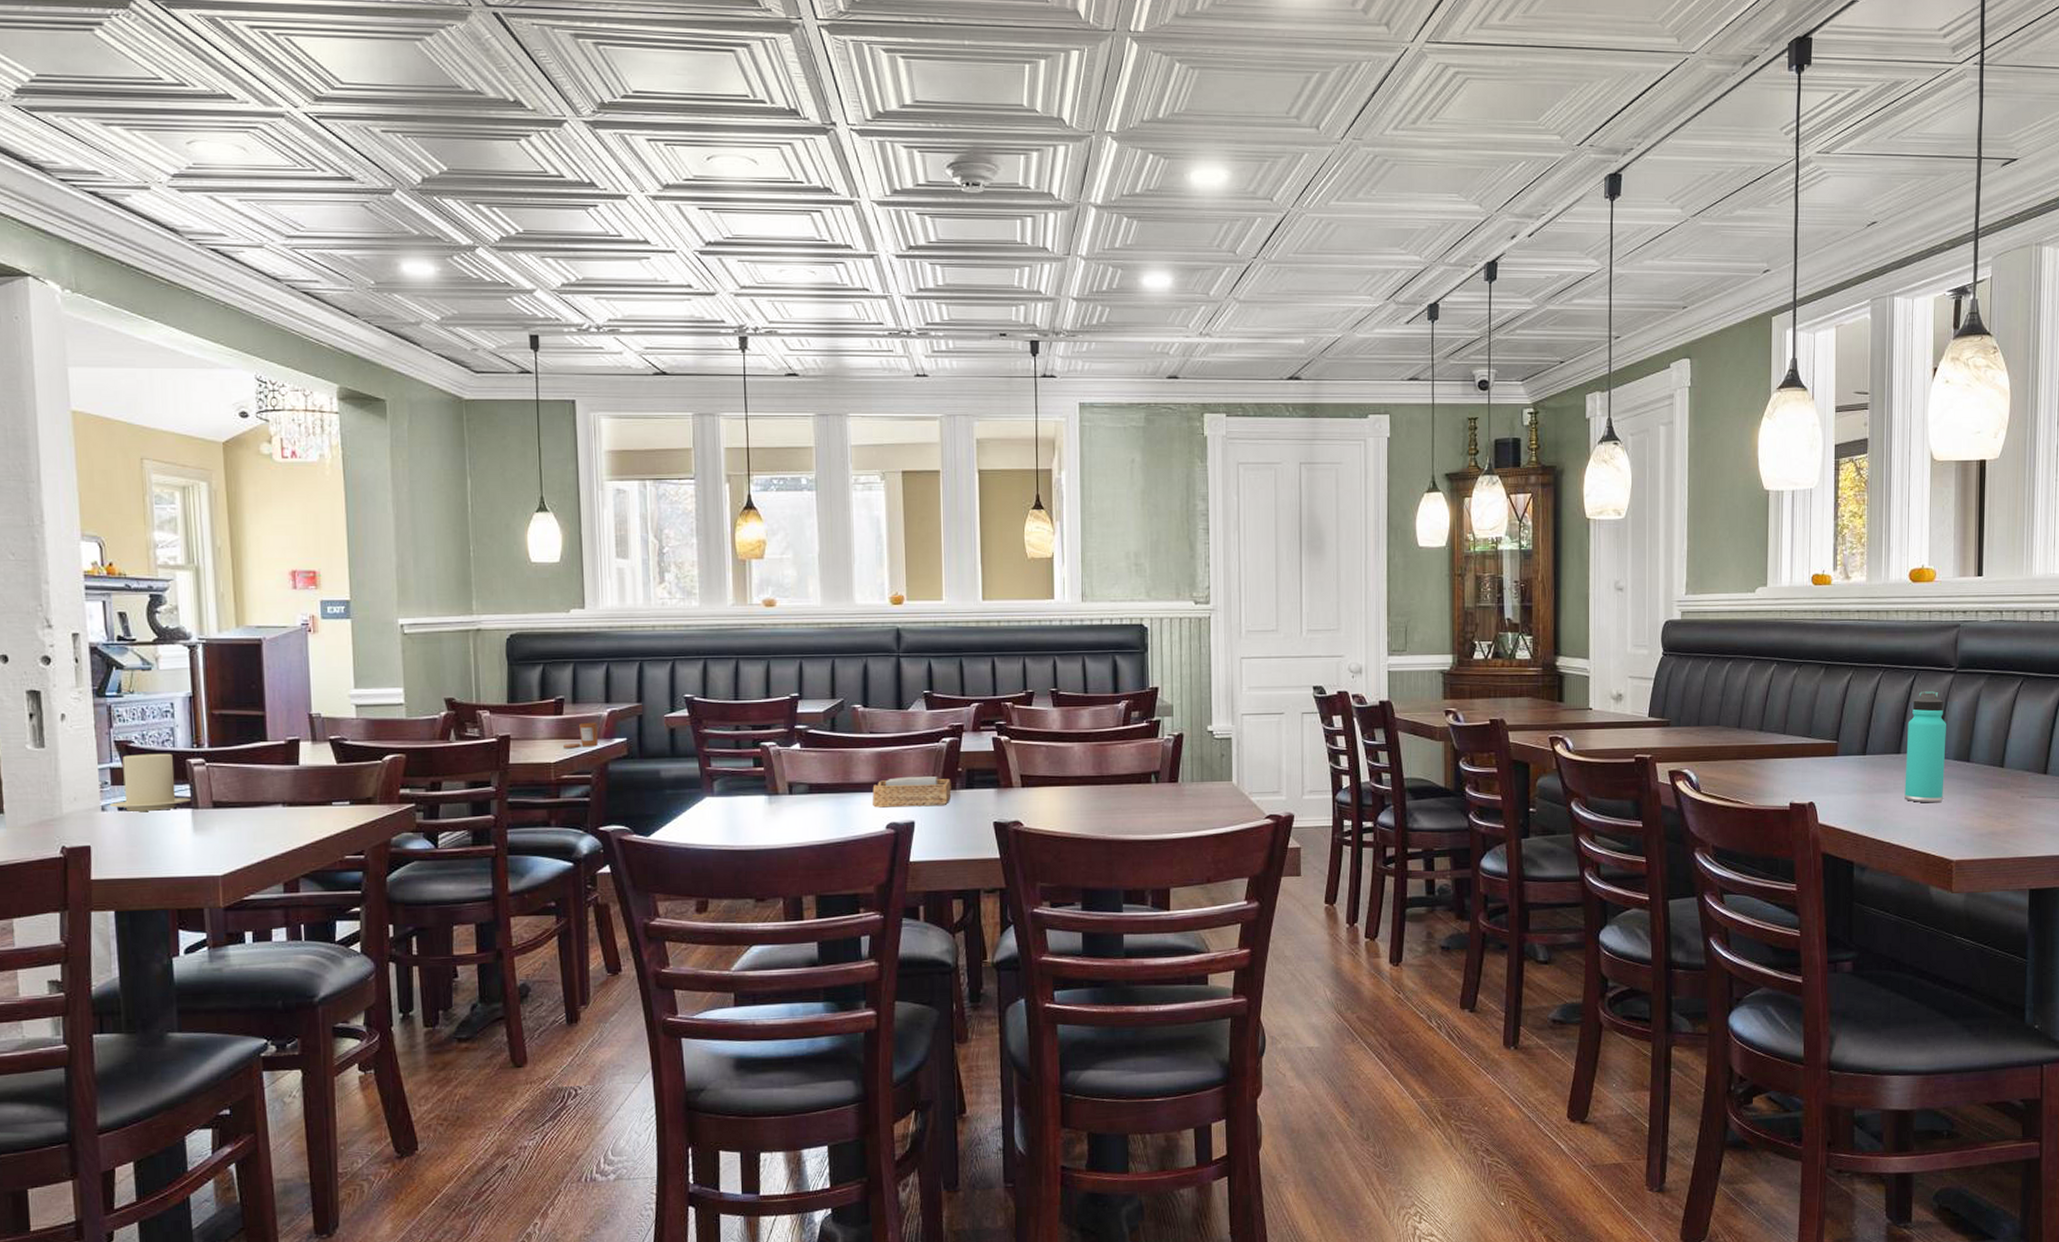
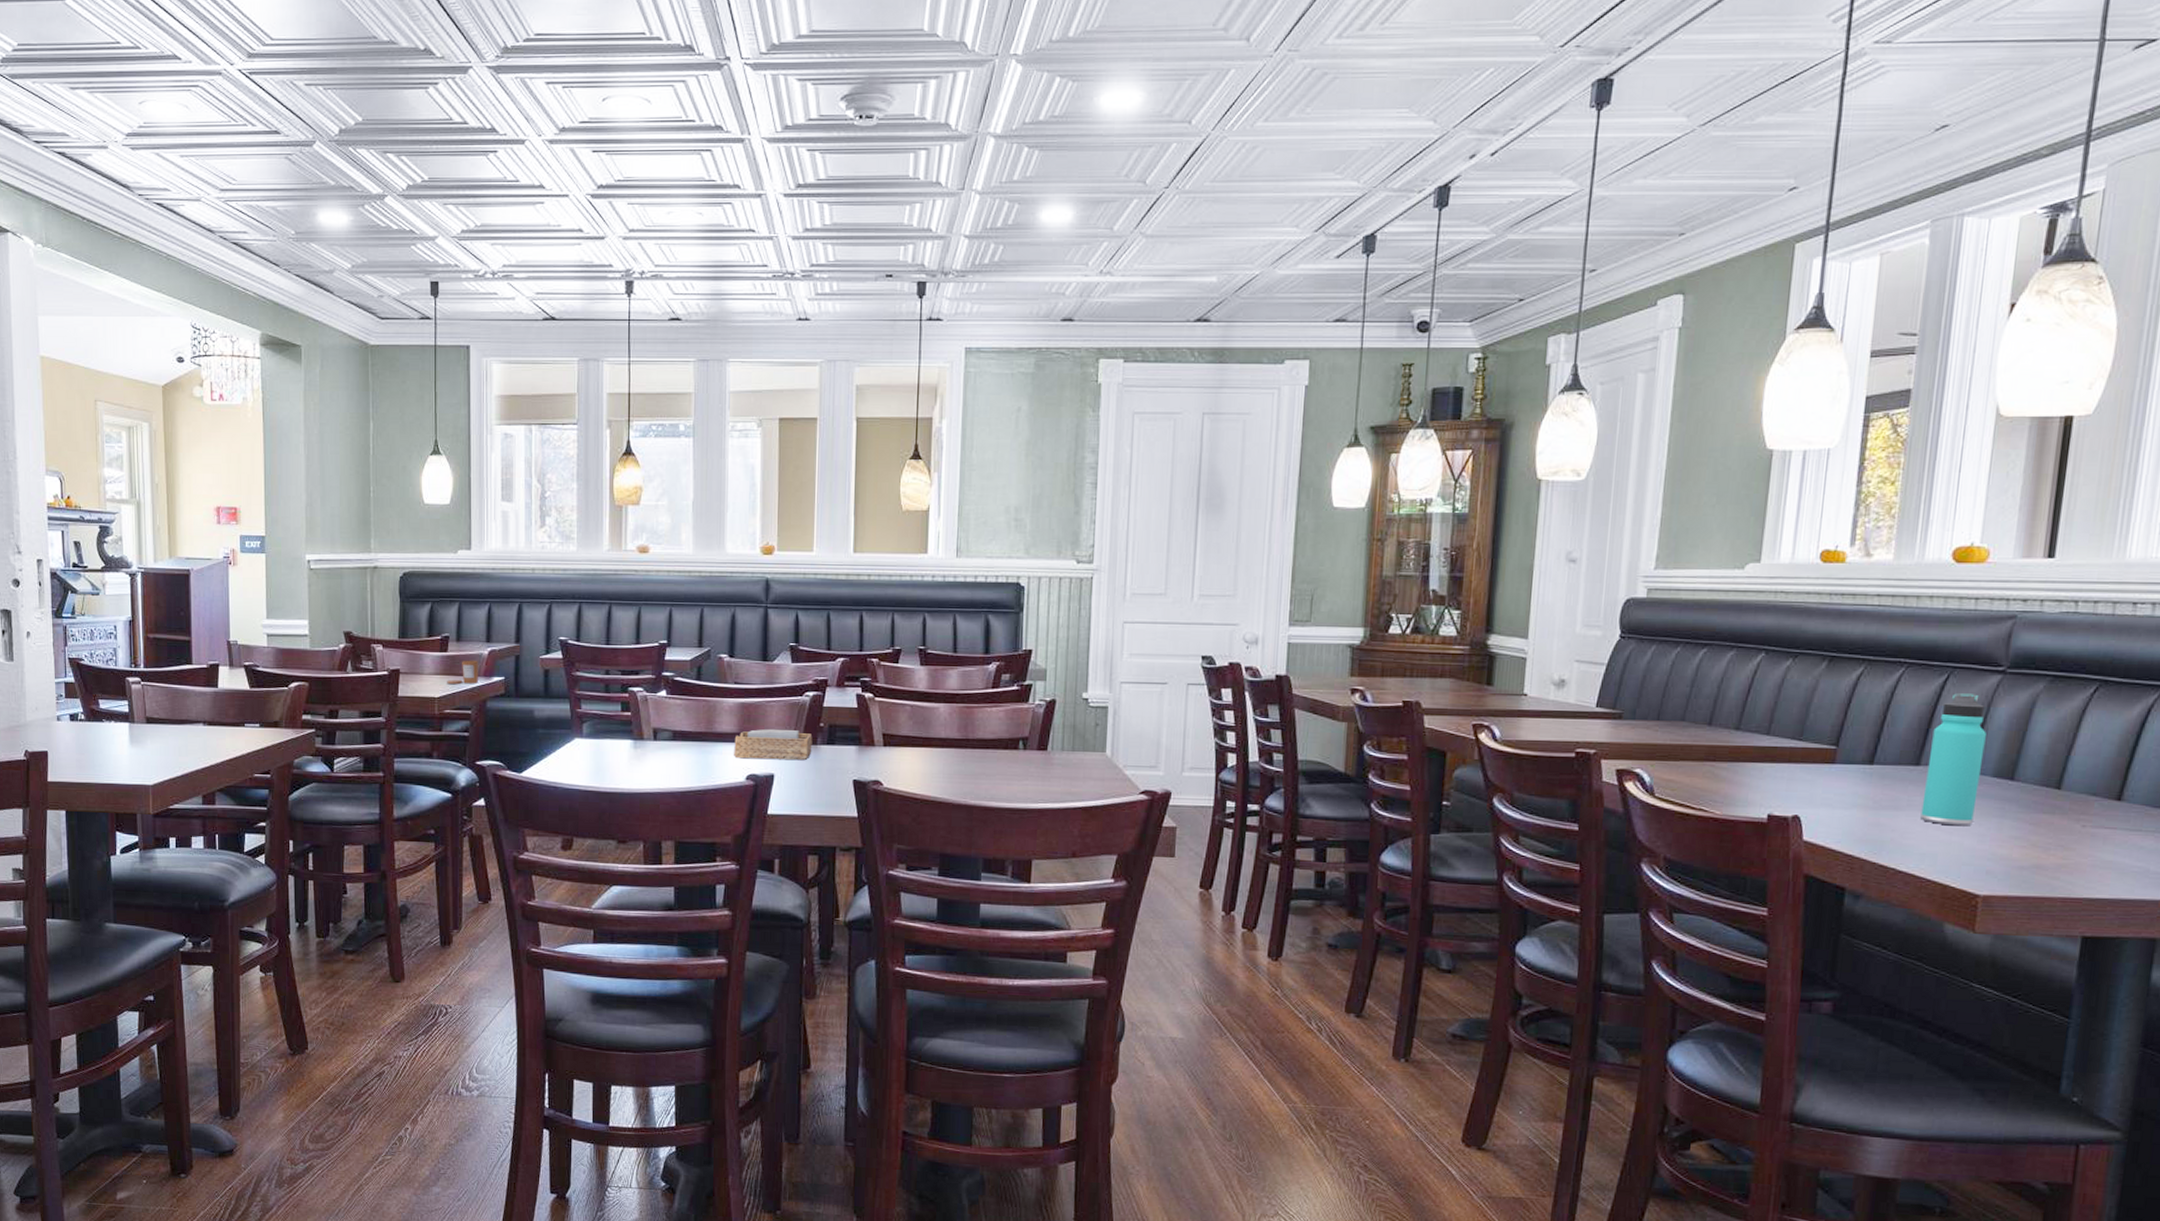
candle: present [109,753,192,811] -> none [63,671,129,723]

